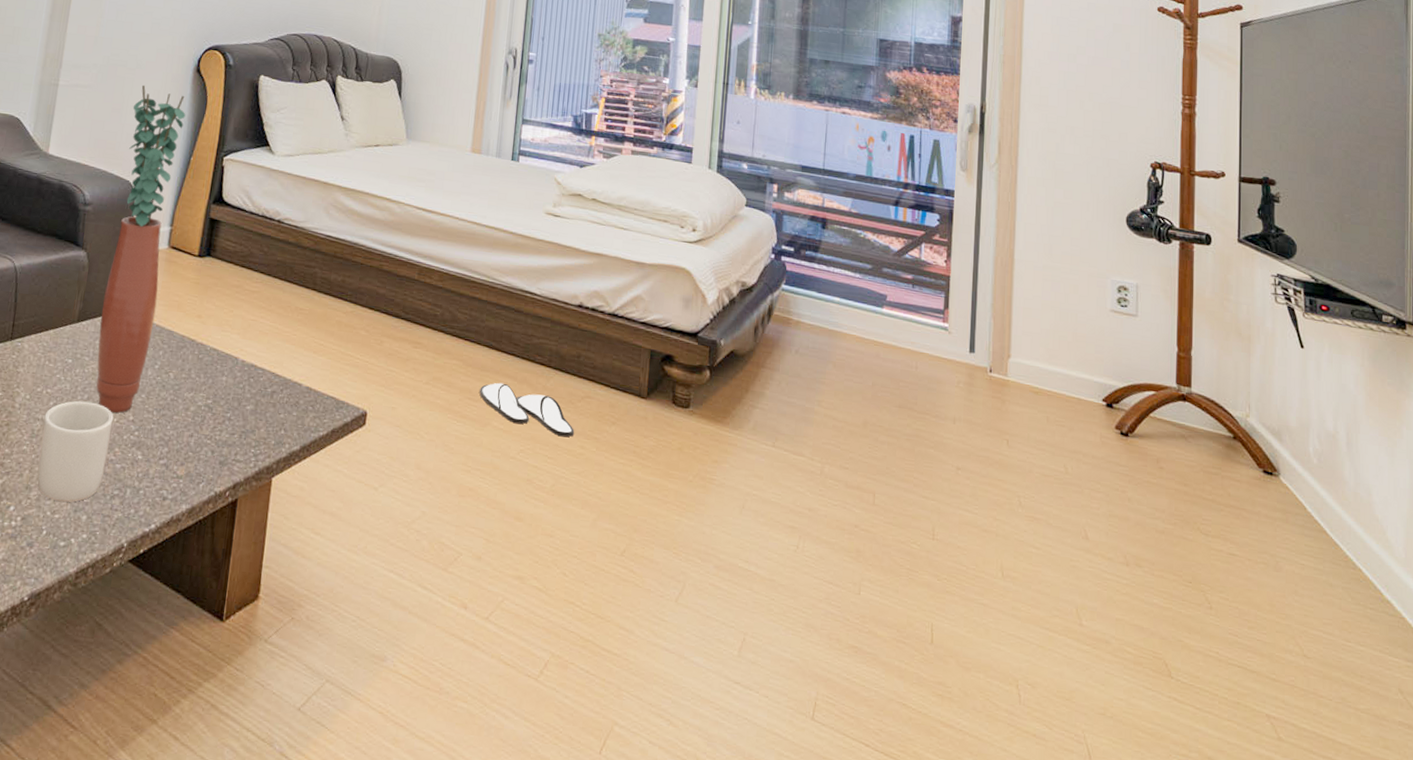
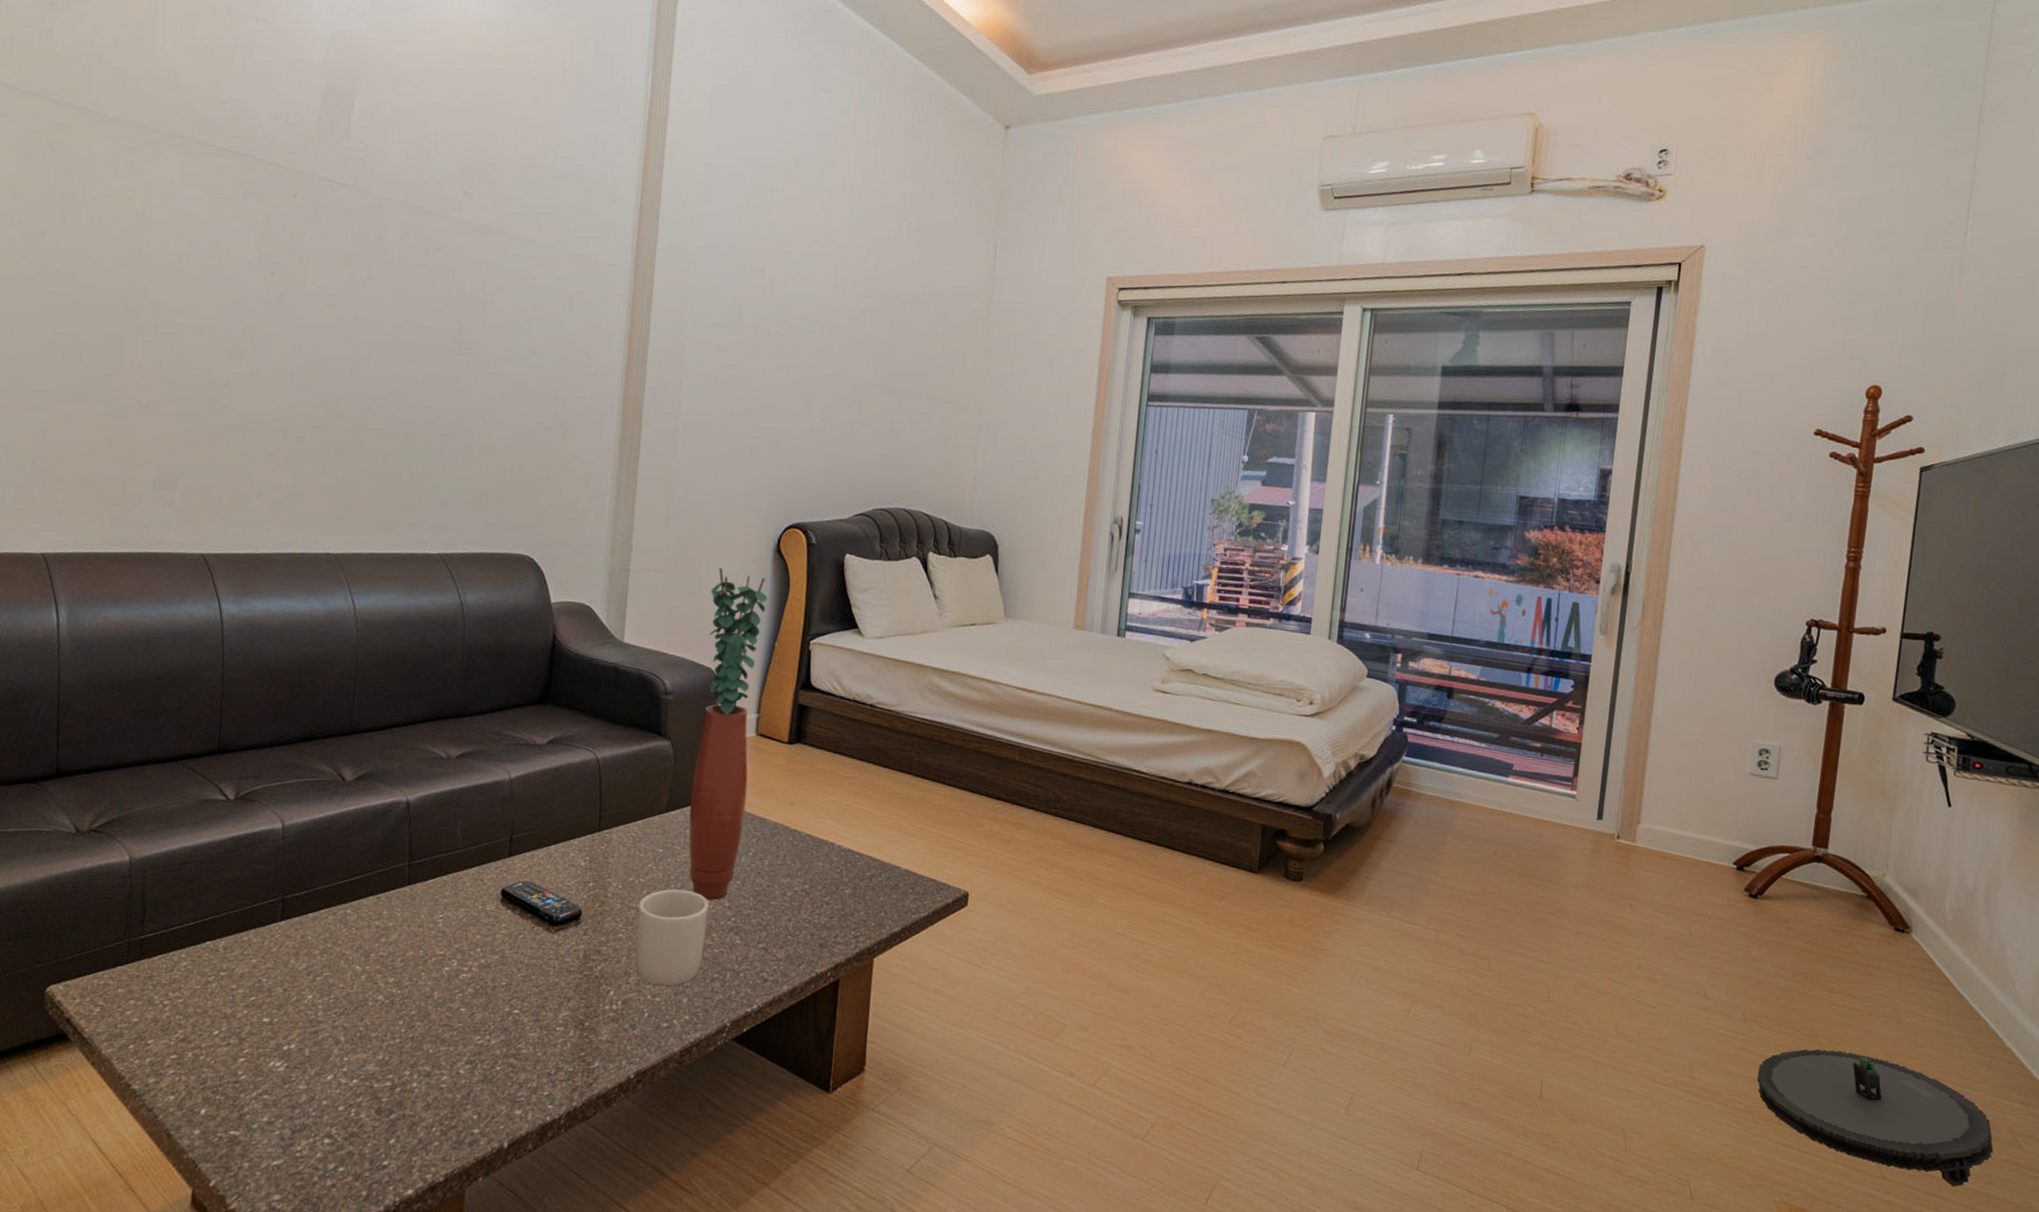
slippers: present [479,382,575,437] -> none [1084,861,1183,913]
robot vacuum: none [1144,596,1385,751] -> present [1756,1049,1994,1187]

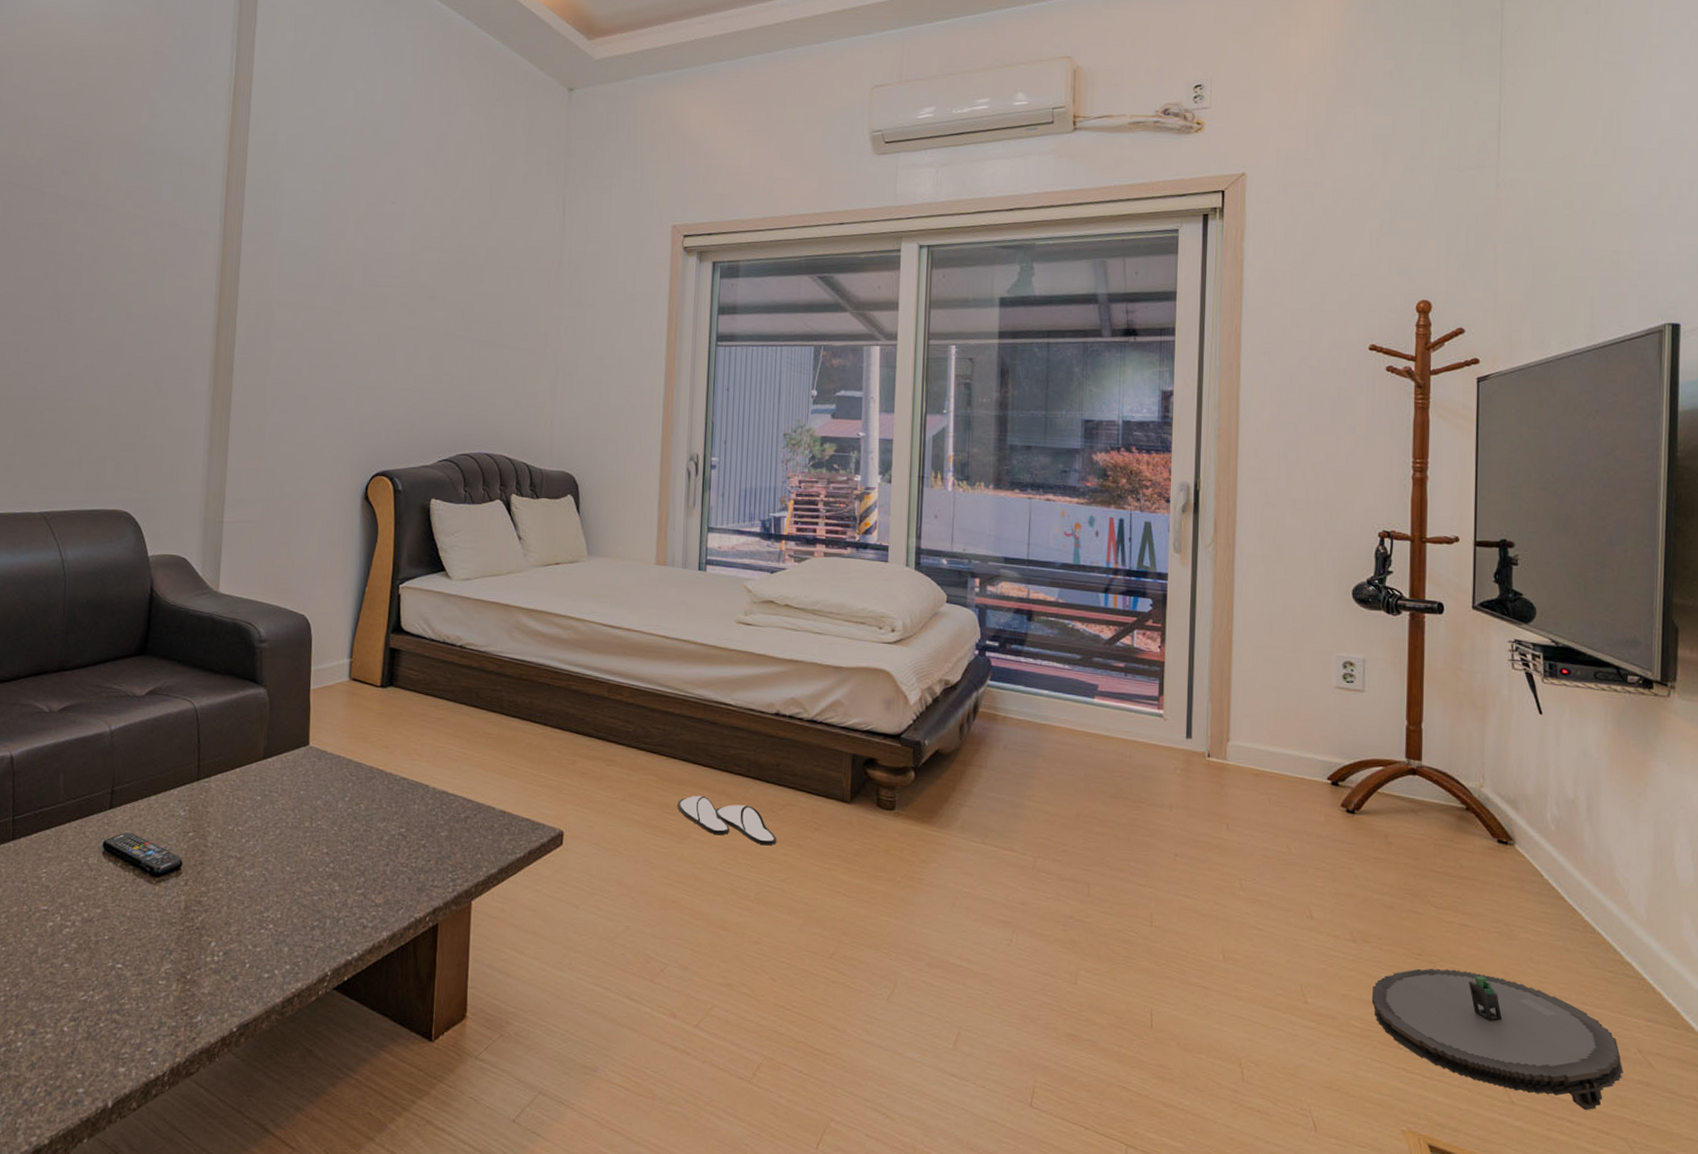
mug: present [635,889,709,987] -> none [235,836,307,936]
vase: present [688,567,768,900] -> none [285,516,357,846]
slippers: none [1084,861,1183,913] -> present [677,795,777,846]

